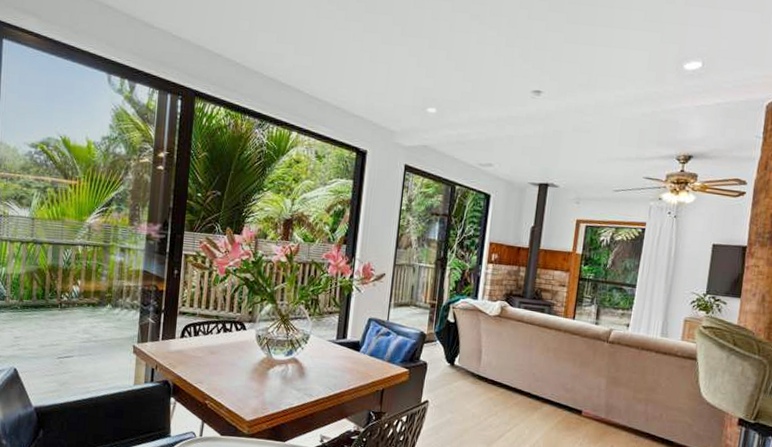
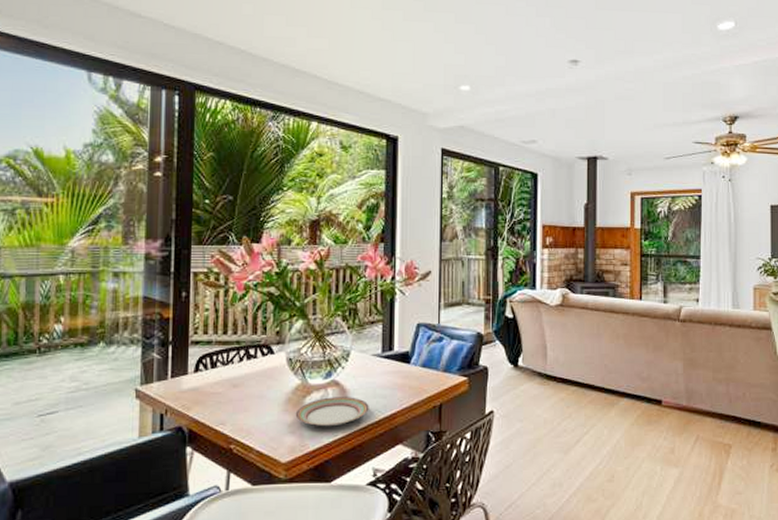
plate: none [260,371,322,397] -> present [295,397,369,427]

